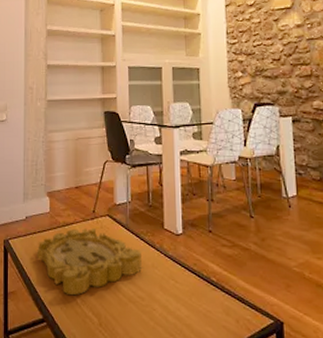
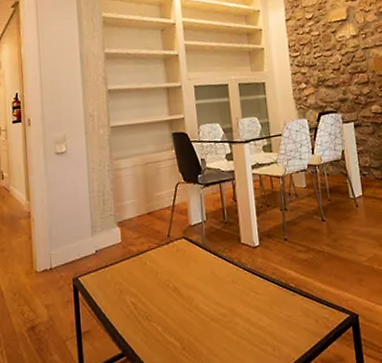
decorative tray: present [36,228,142,295] -> none [110,253,222,324]

